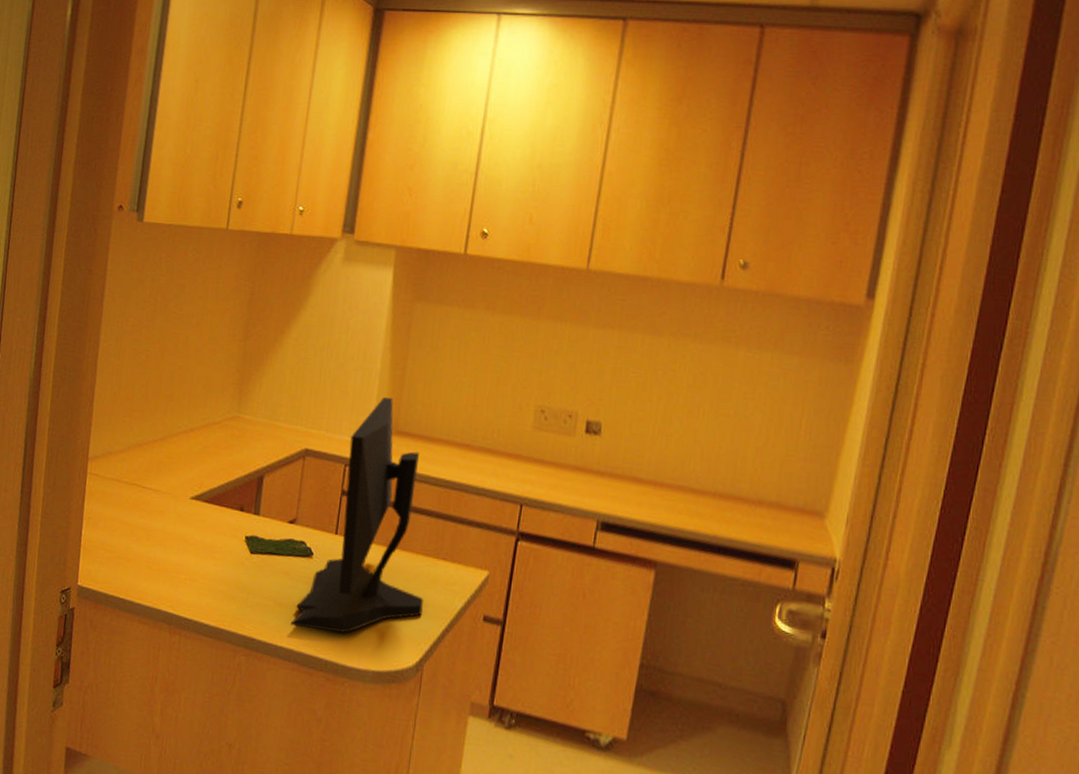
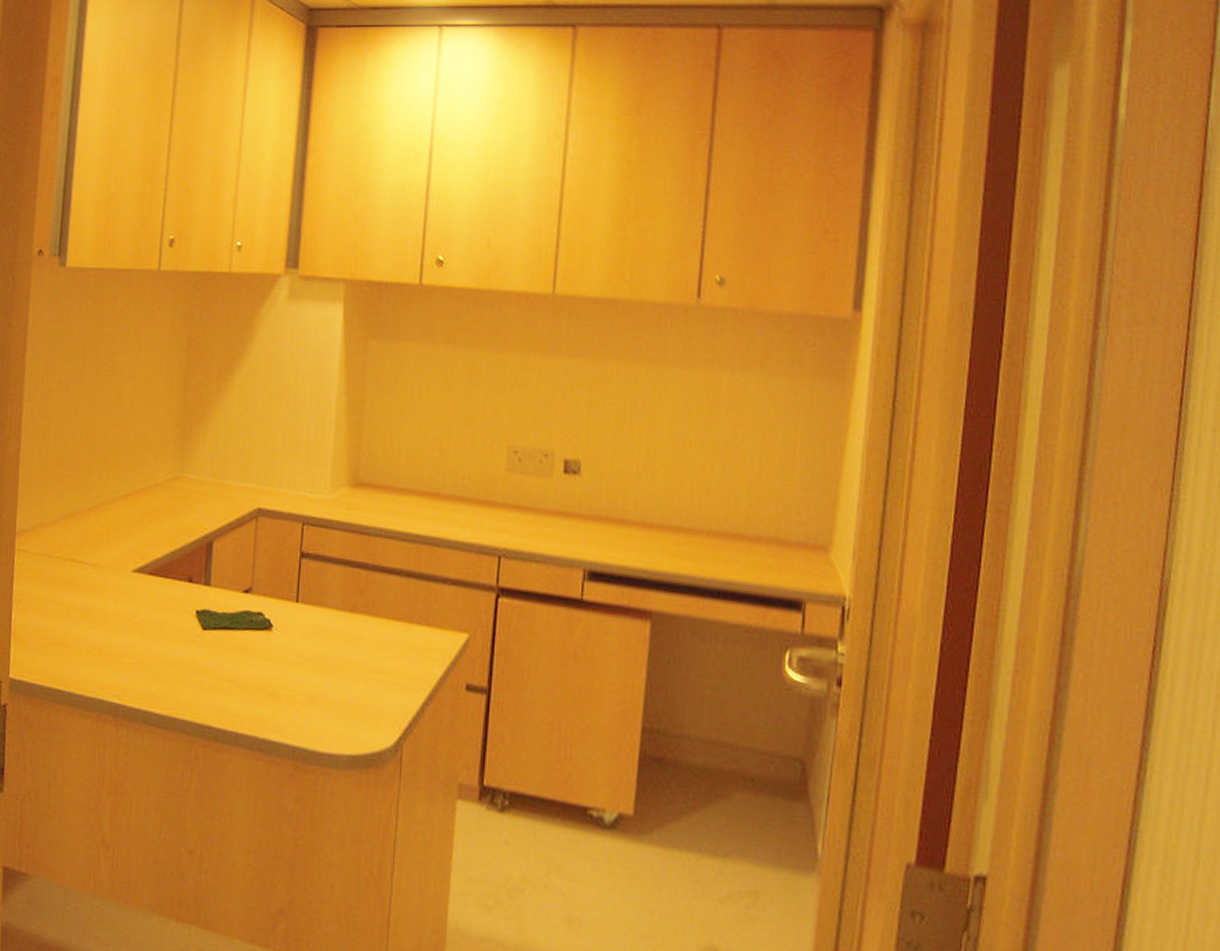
computer monitor: present [290,397,424,633] -> none [251,445,398,714]

